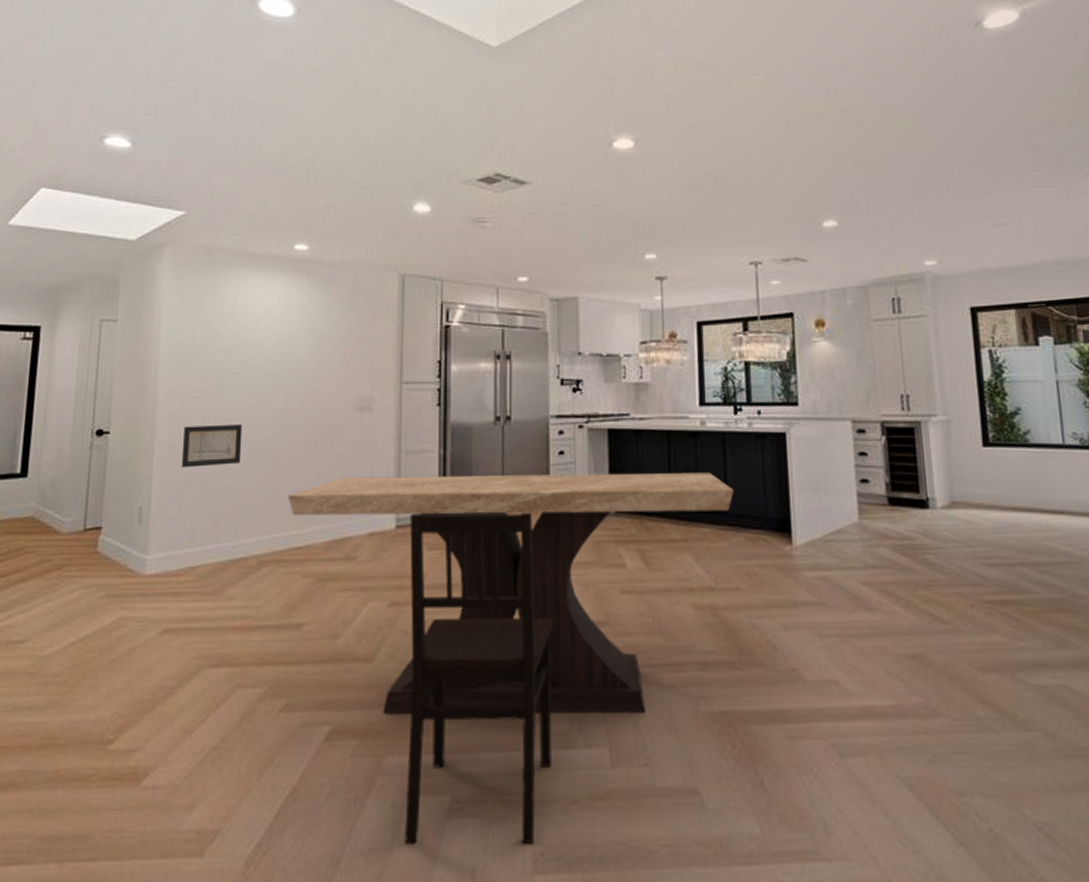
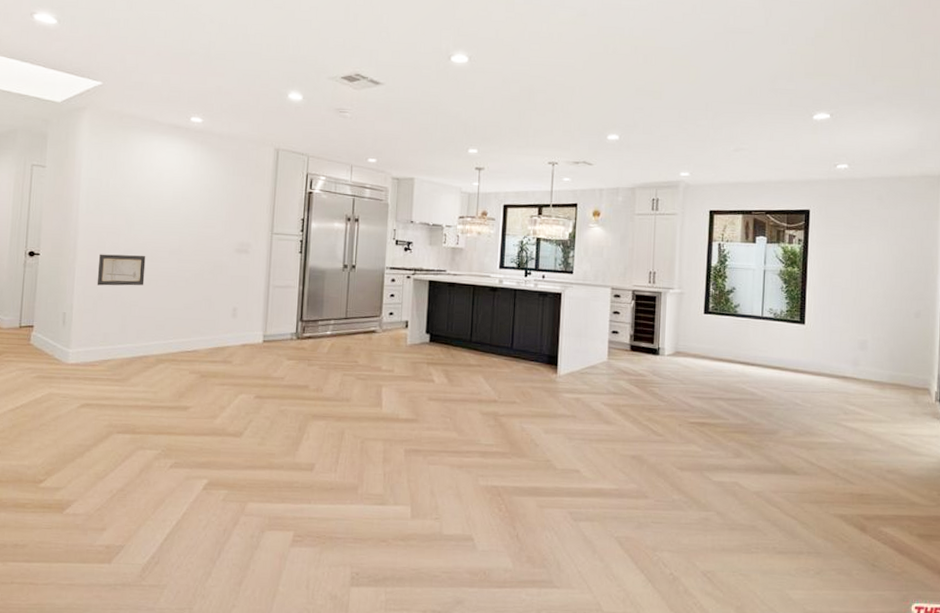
table: present [287,472,733,715] -> none [180,302,518,484]
dining chair: present [404,512,554,844] -> none [259,333,377,567]

